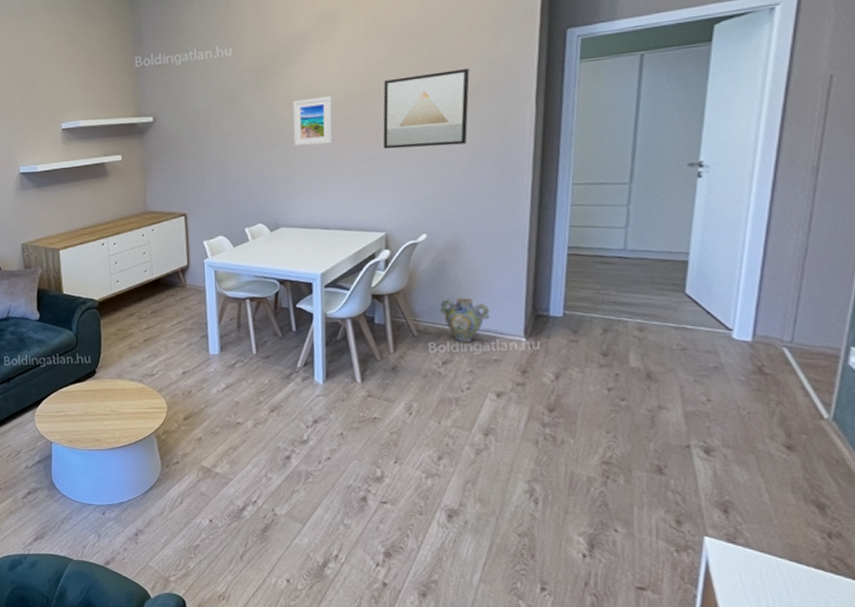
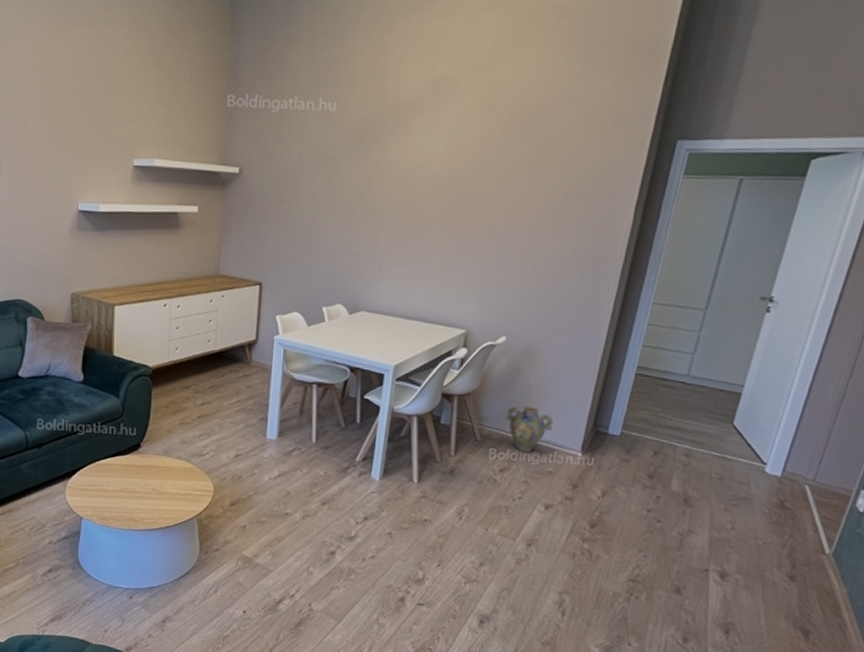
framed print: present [293,96,333,147] -> none [387,173,434,227]
wall art: present [383,67,470,150] -> none [478,165,577,247]

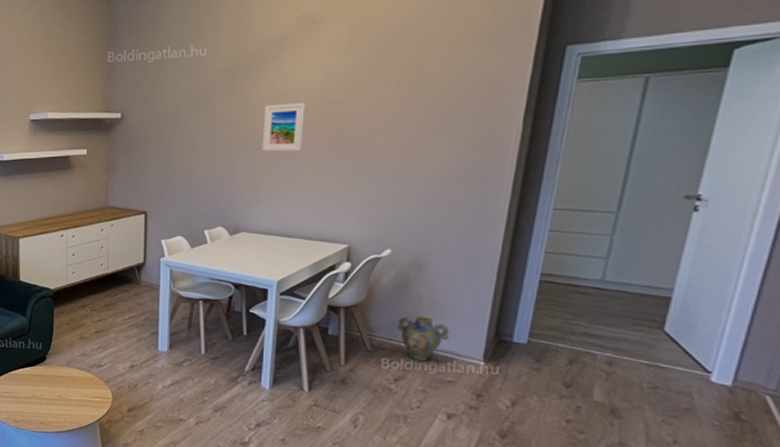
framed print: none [387,173,434,227] -> present [262,102,306,152]

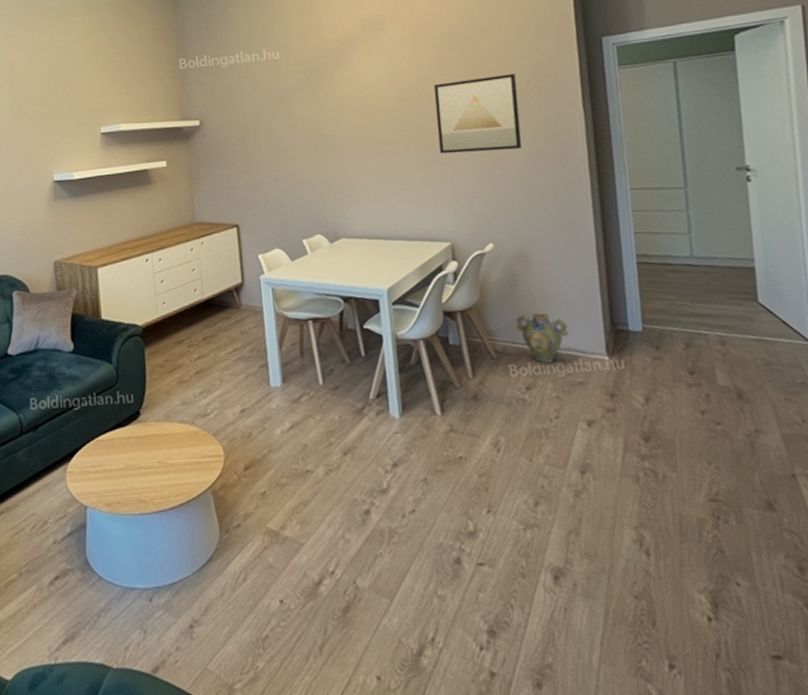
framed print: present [262,102,306,152] -> none [344,99,388,152]
wall art: none [354,81,455,161] -> present [433,73,522,154]

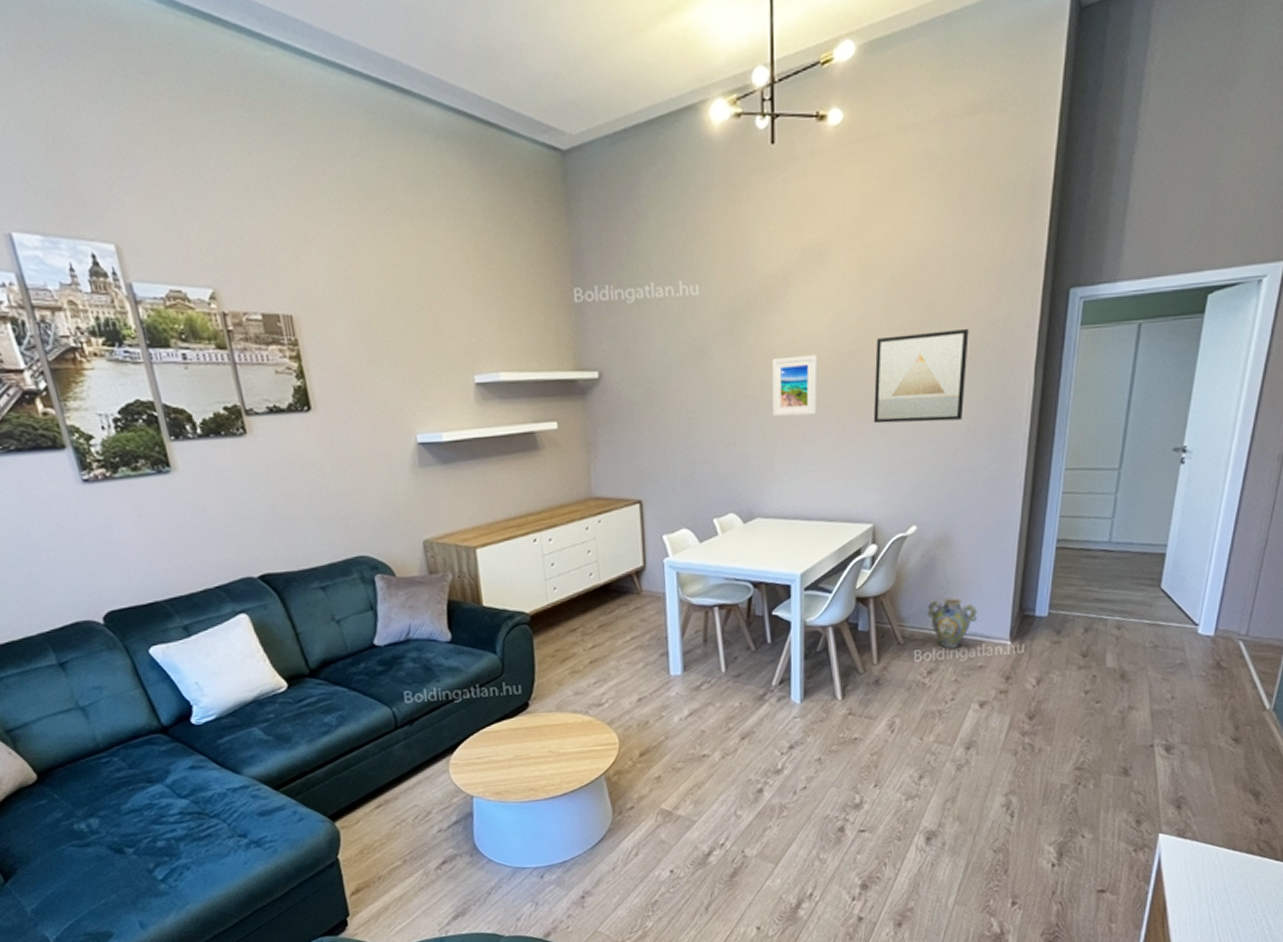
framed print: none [344,99,388,152] -> present [771,354,818,417]

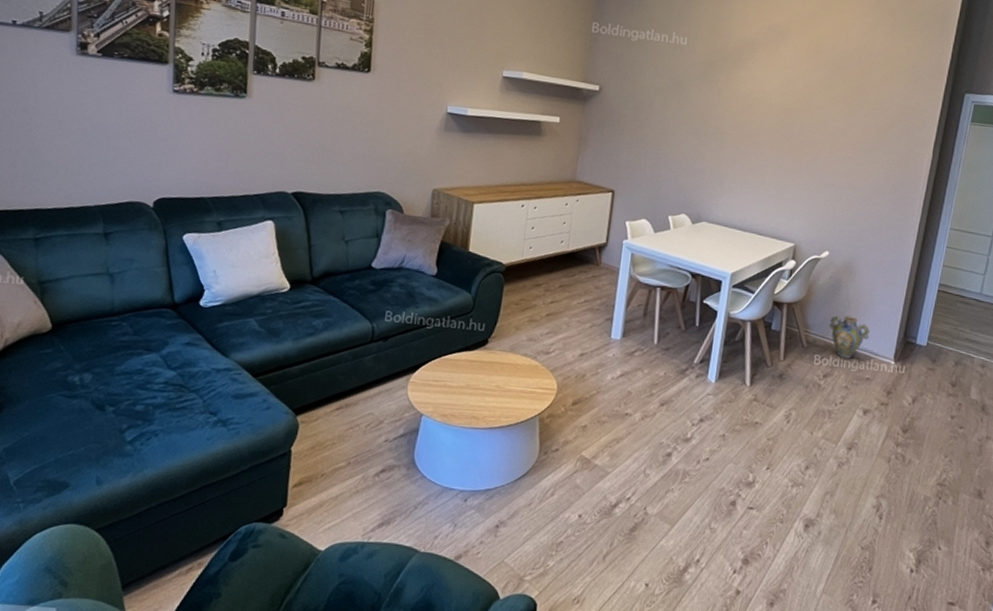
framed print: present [771,354,818,417] -> none [728,102,769,150]
wall art: present [873,328,969,424] -> none [805,102,886,175]

